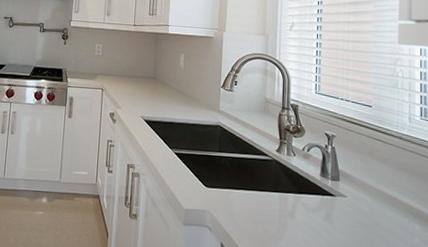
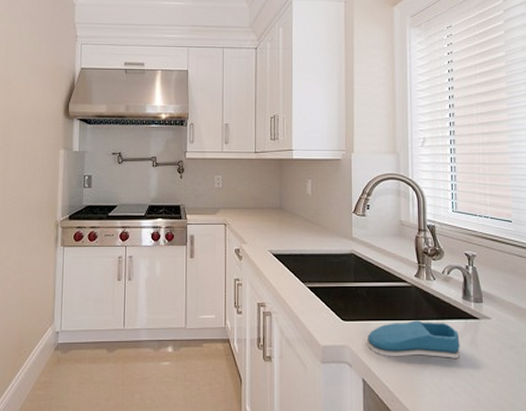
soap dish: none [226,192,316,232] -> present [366,320,460,358]

